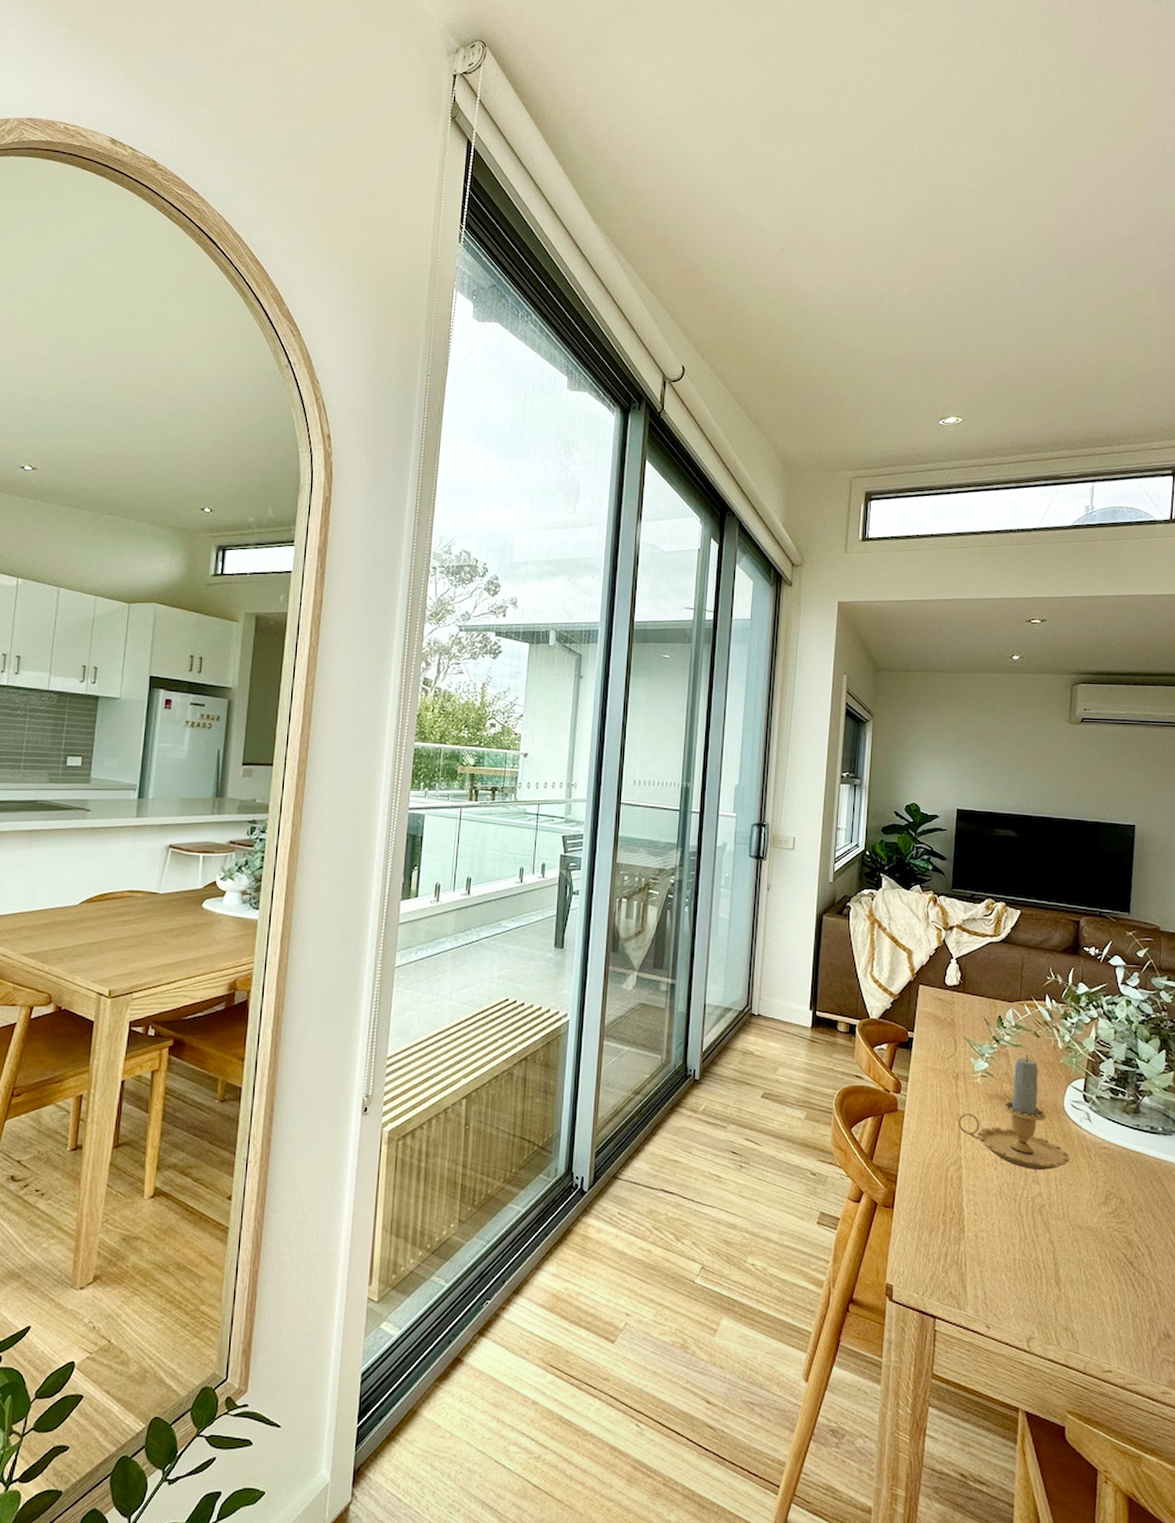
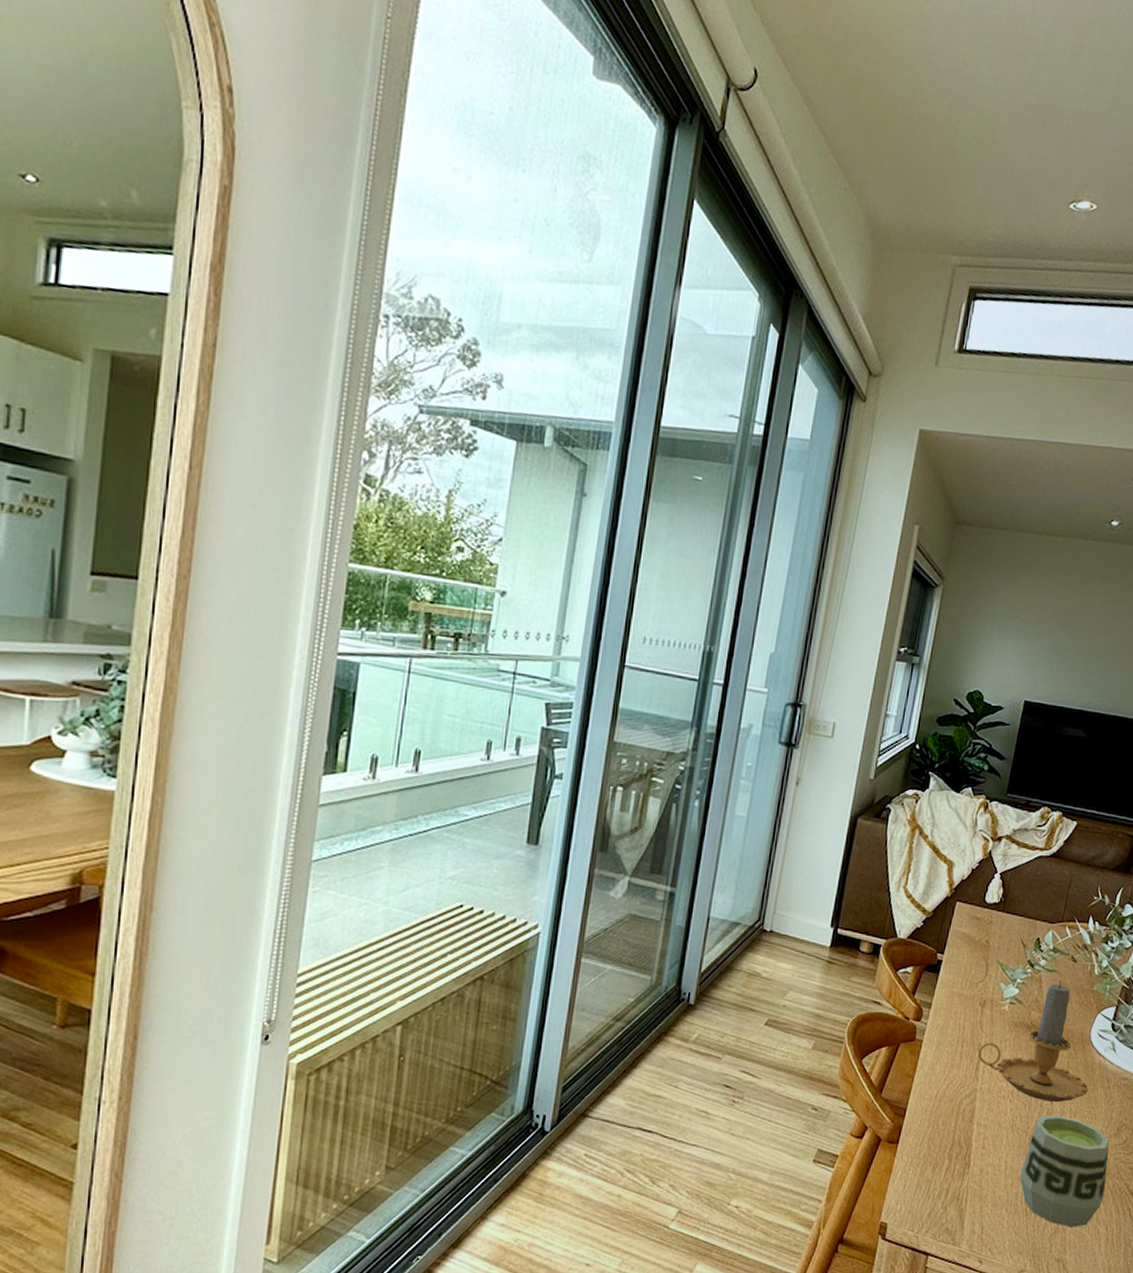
cup: none [1015,1183,1103,1295] -> present [1020,1115,1110,1227]

